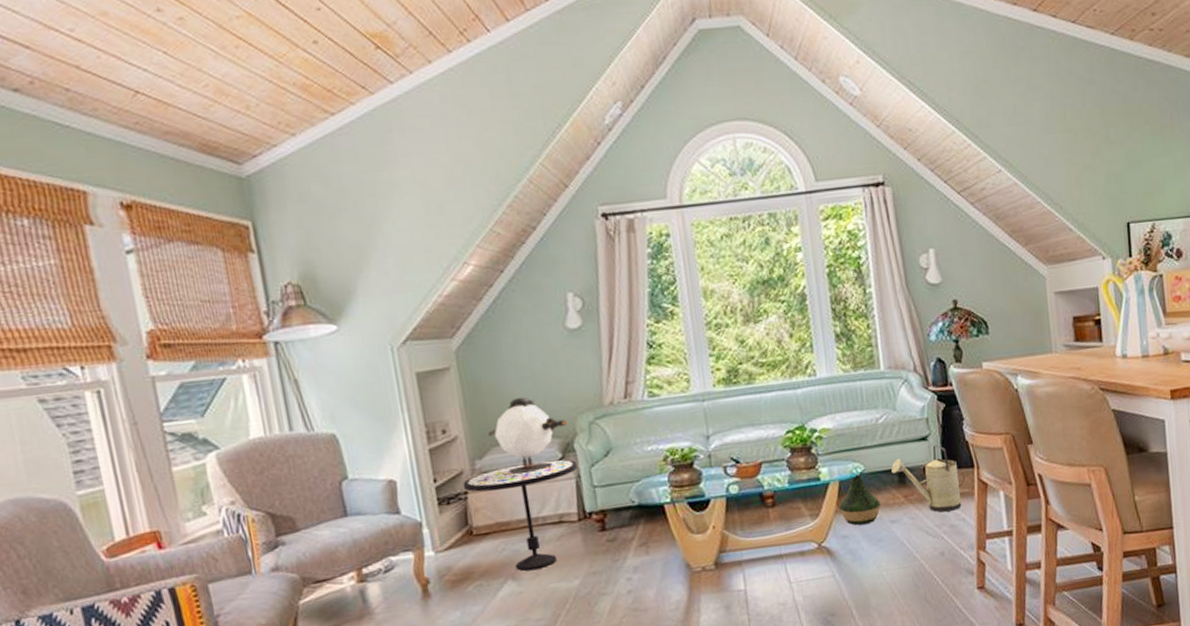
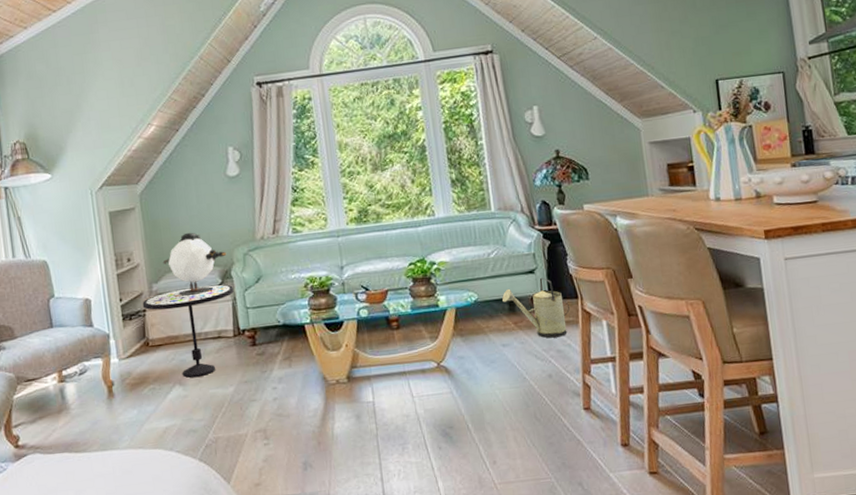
vase: present [838,474,881,526] -> none [455,302,493,348]

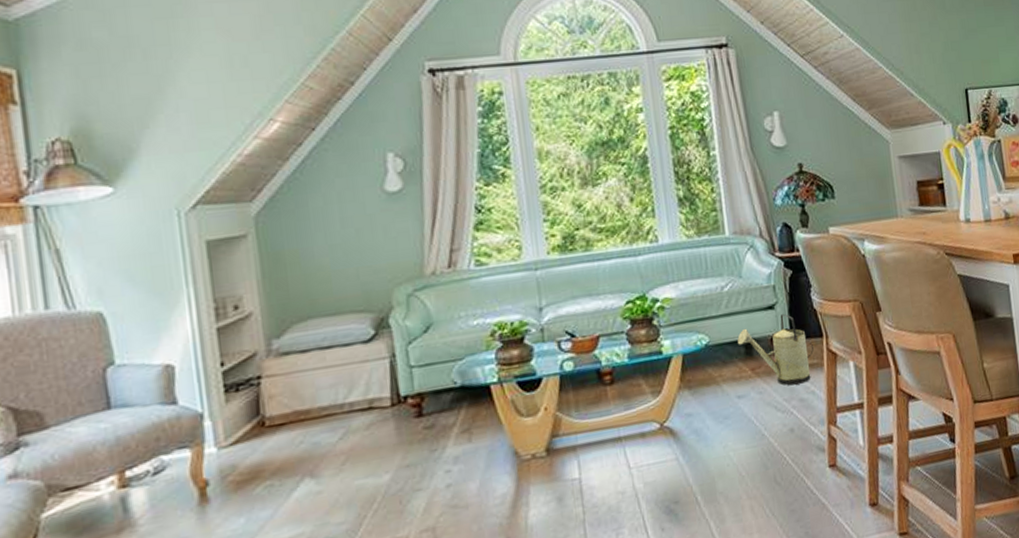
side table: present [142,284,234,378] -> none [256,336,392,467]
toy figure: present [163,232,227,296] -> none [288,267,383,355]

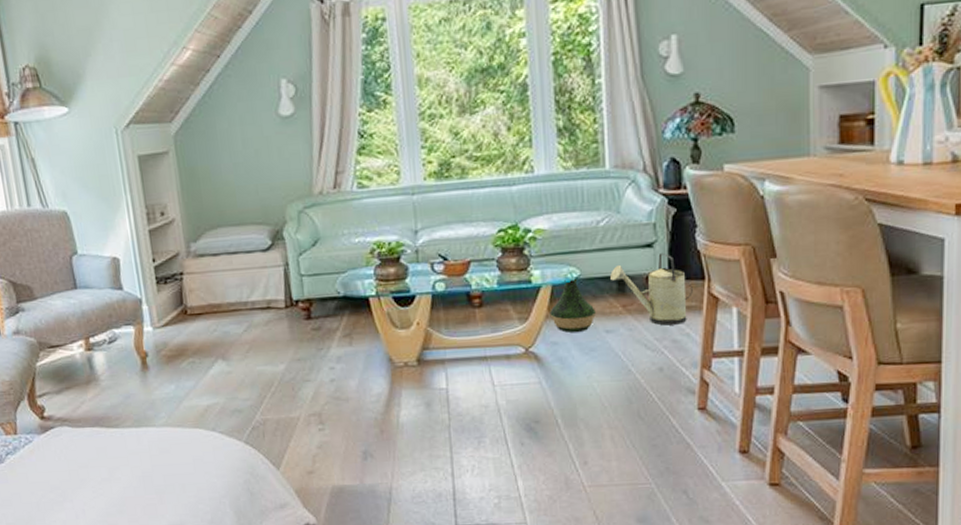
vase: none [682,346,727,403] -> present [550,279,596,333]

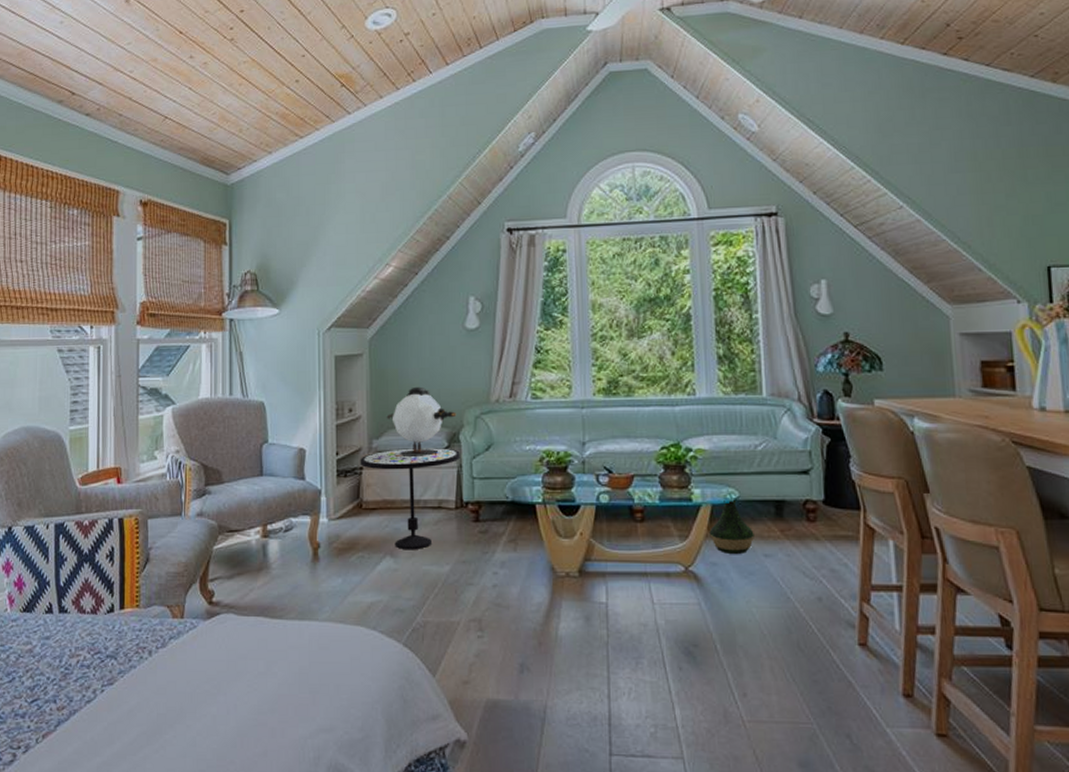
side table: none [179,246,286,353] -> present [360,448,460,550]
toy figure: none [202,183,278,258] -> present [386,386,457,456]
watering can: present [610,252,693,326] -> none [768,480,849,554]

